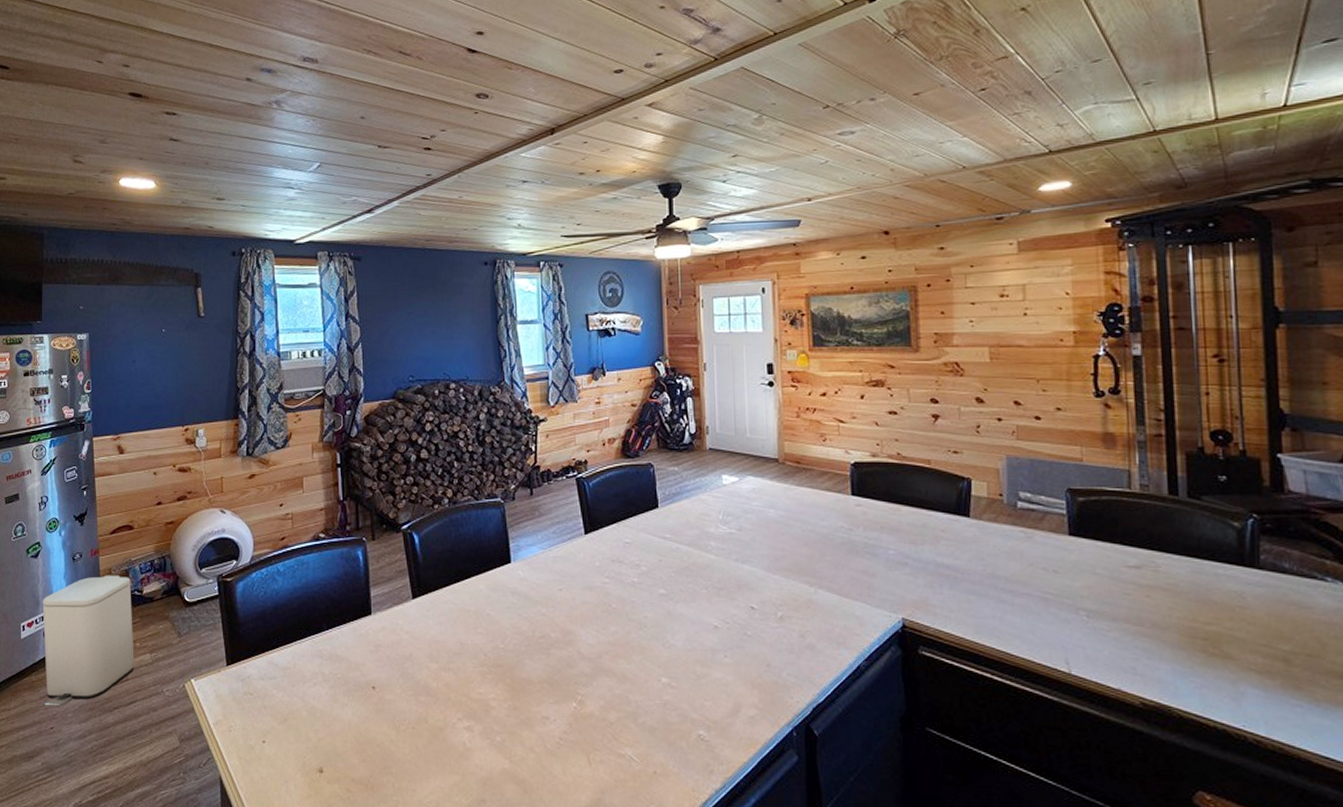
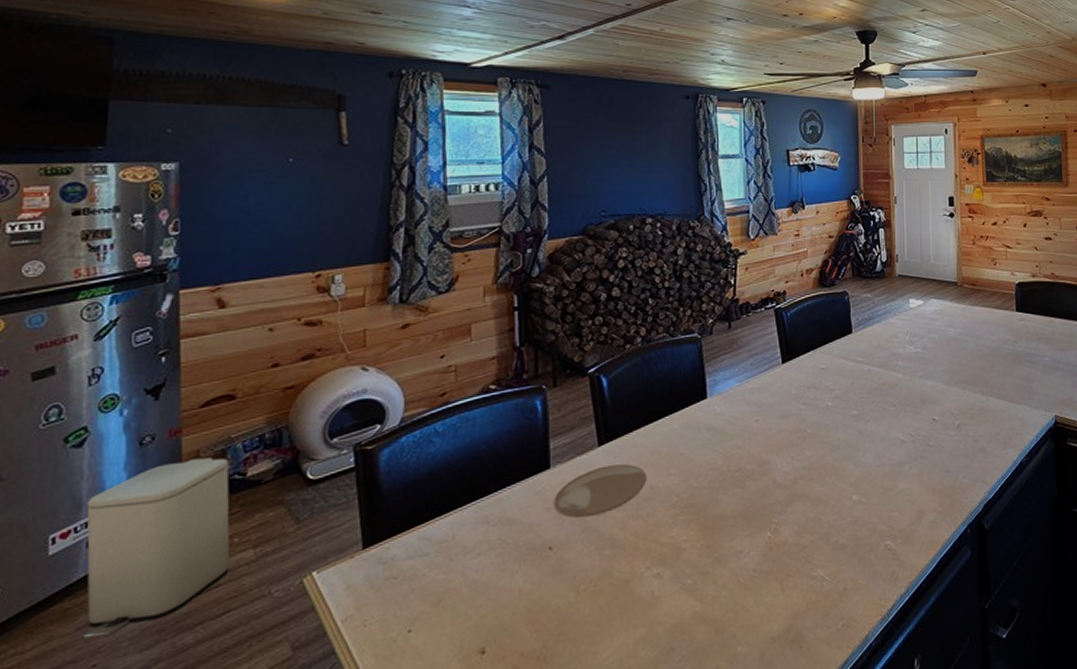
plate: none [375,618,457,664] -> present [553,464,647,518]

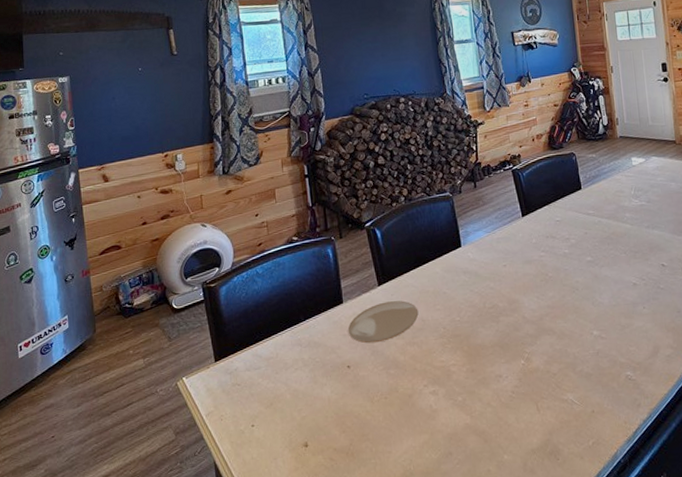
pedal bin: present [81,457,230,640] -> none [37,291,129,419]

